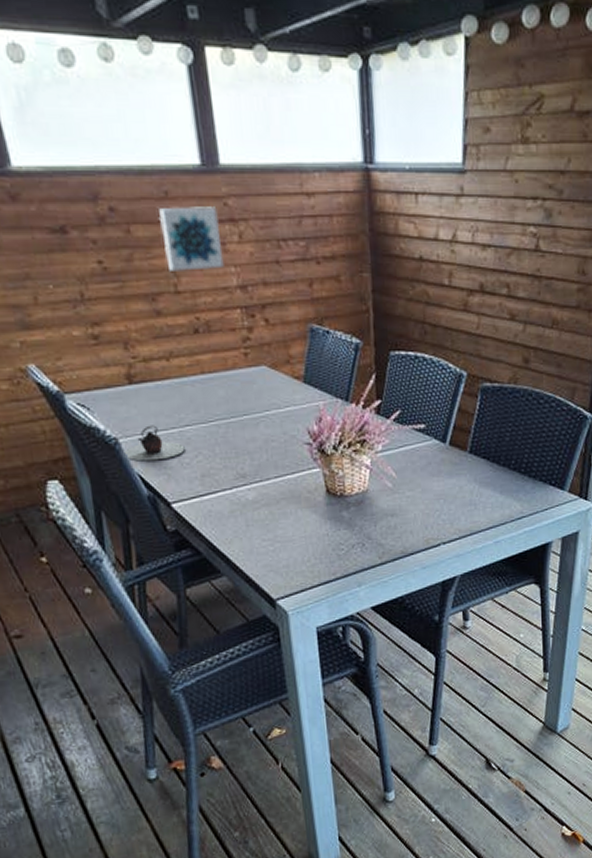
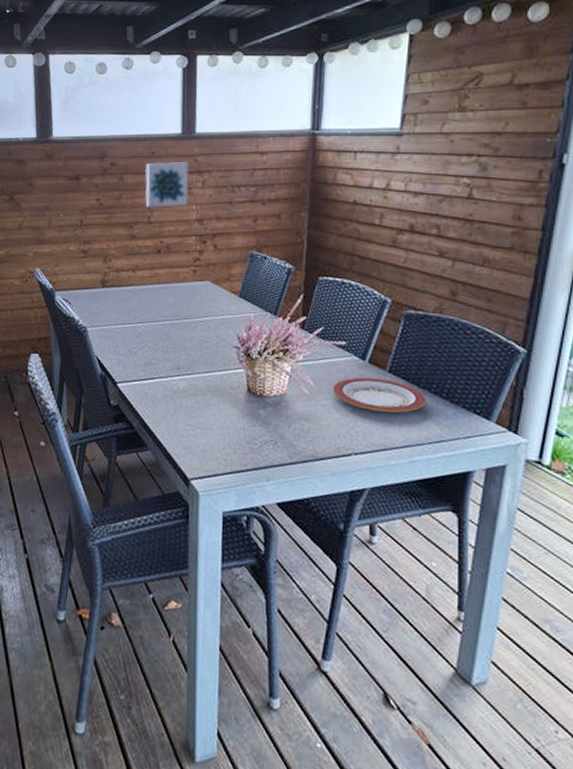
teapot: present [124,425,185,461] -> none [89,319,135,348]
plate: none [416,461,507,496] -> present [333,377,427,413]

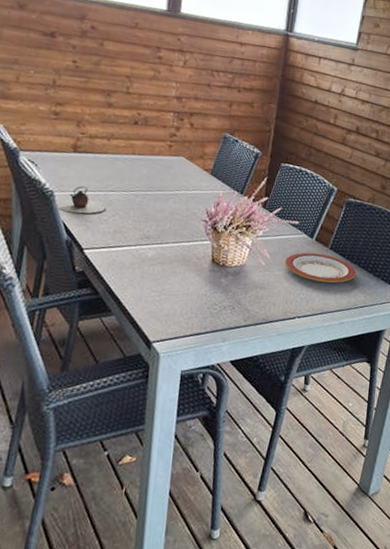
teapot: none [89,319,135,348] -> present [55,185,106,214]
wall art: present [144,162,189,207] -> none [125,33,172,82]

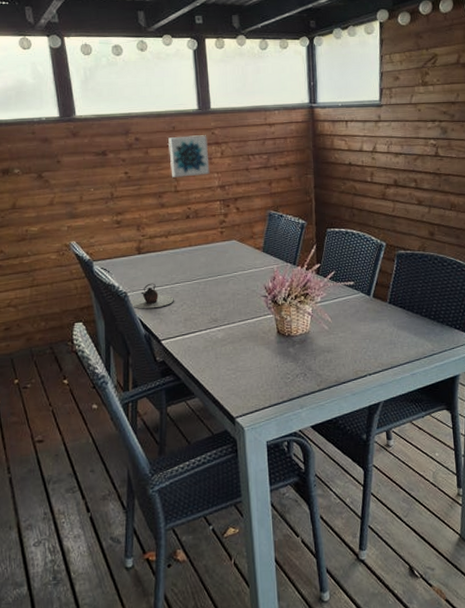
wall art: none [125,33,172,82] -> present [167,135,210,178]
plate: present [285,252,357,283] -> none [347,309,420,337]

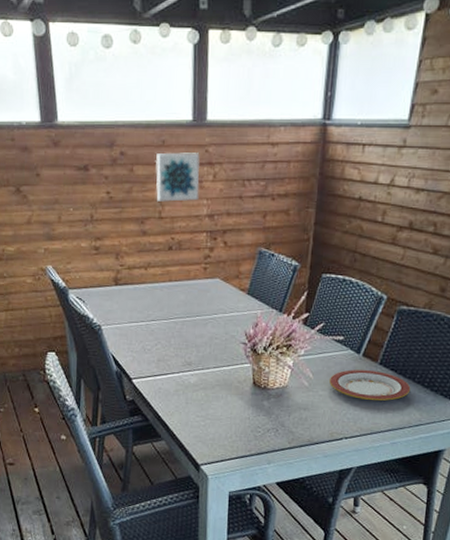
teapot: present [130,283,174,309] -> none [104,318,149,345]
plate: none [347,309,420,337] -> present [329,369,411,401]

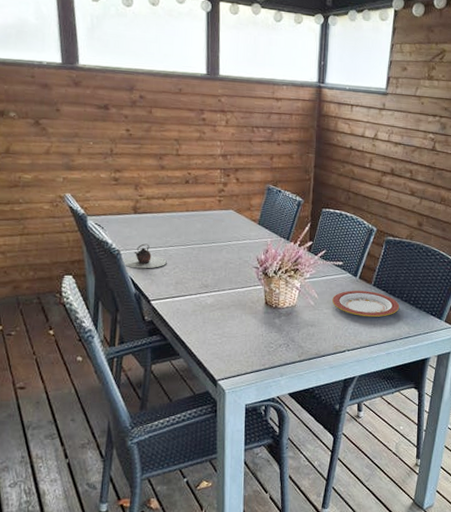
teapot: none [104,318,149,345] -> present [122,243,167,269]
wall art: present [155,152,200,202] -> none [172,99,214,142]

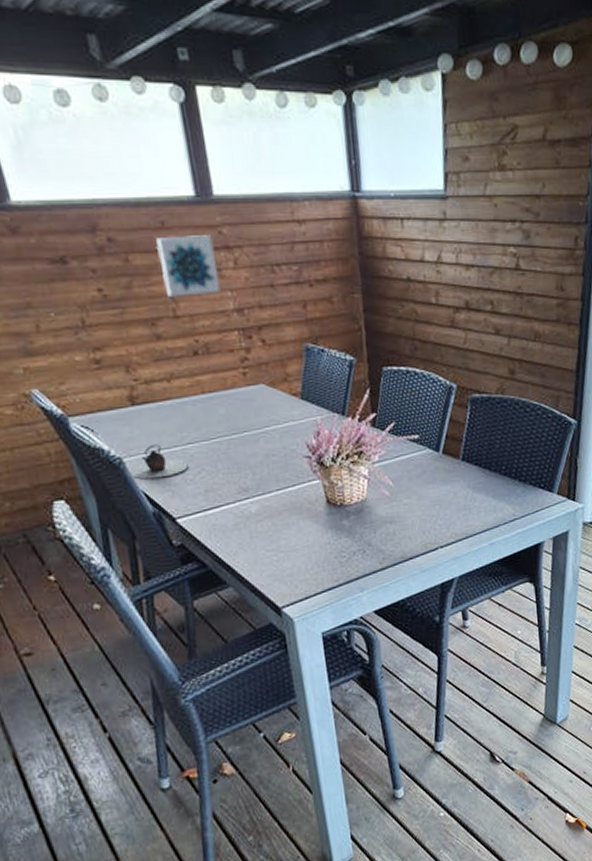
wall art: none [172,99,214,142] -> present [155,235,221,297]
plate: present [332,290,400,317] -> none [412,468,499,502]

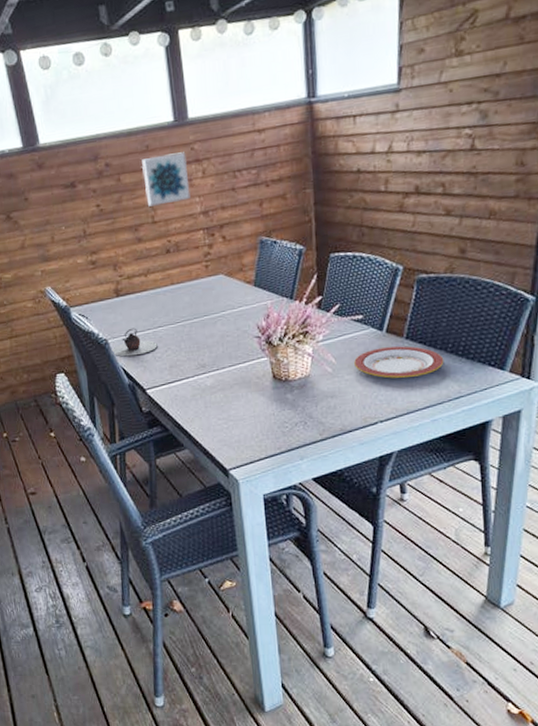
plate: none [412,468,499,502] -> present [354,346,444,378]

